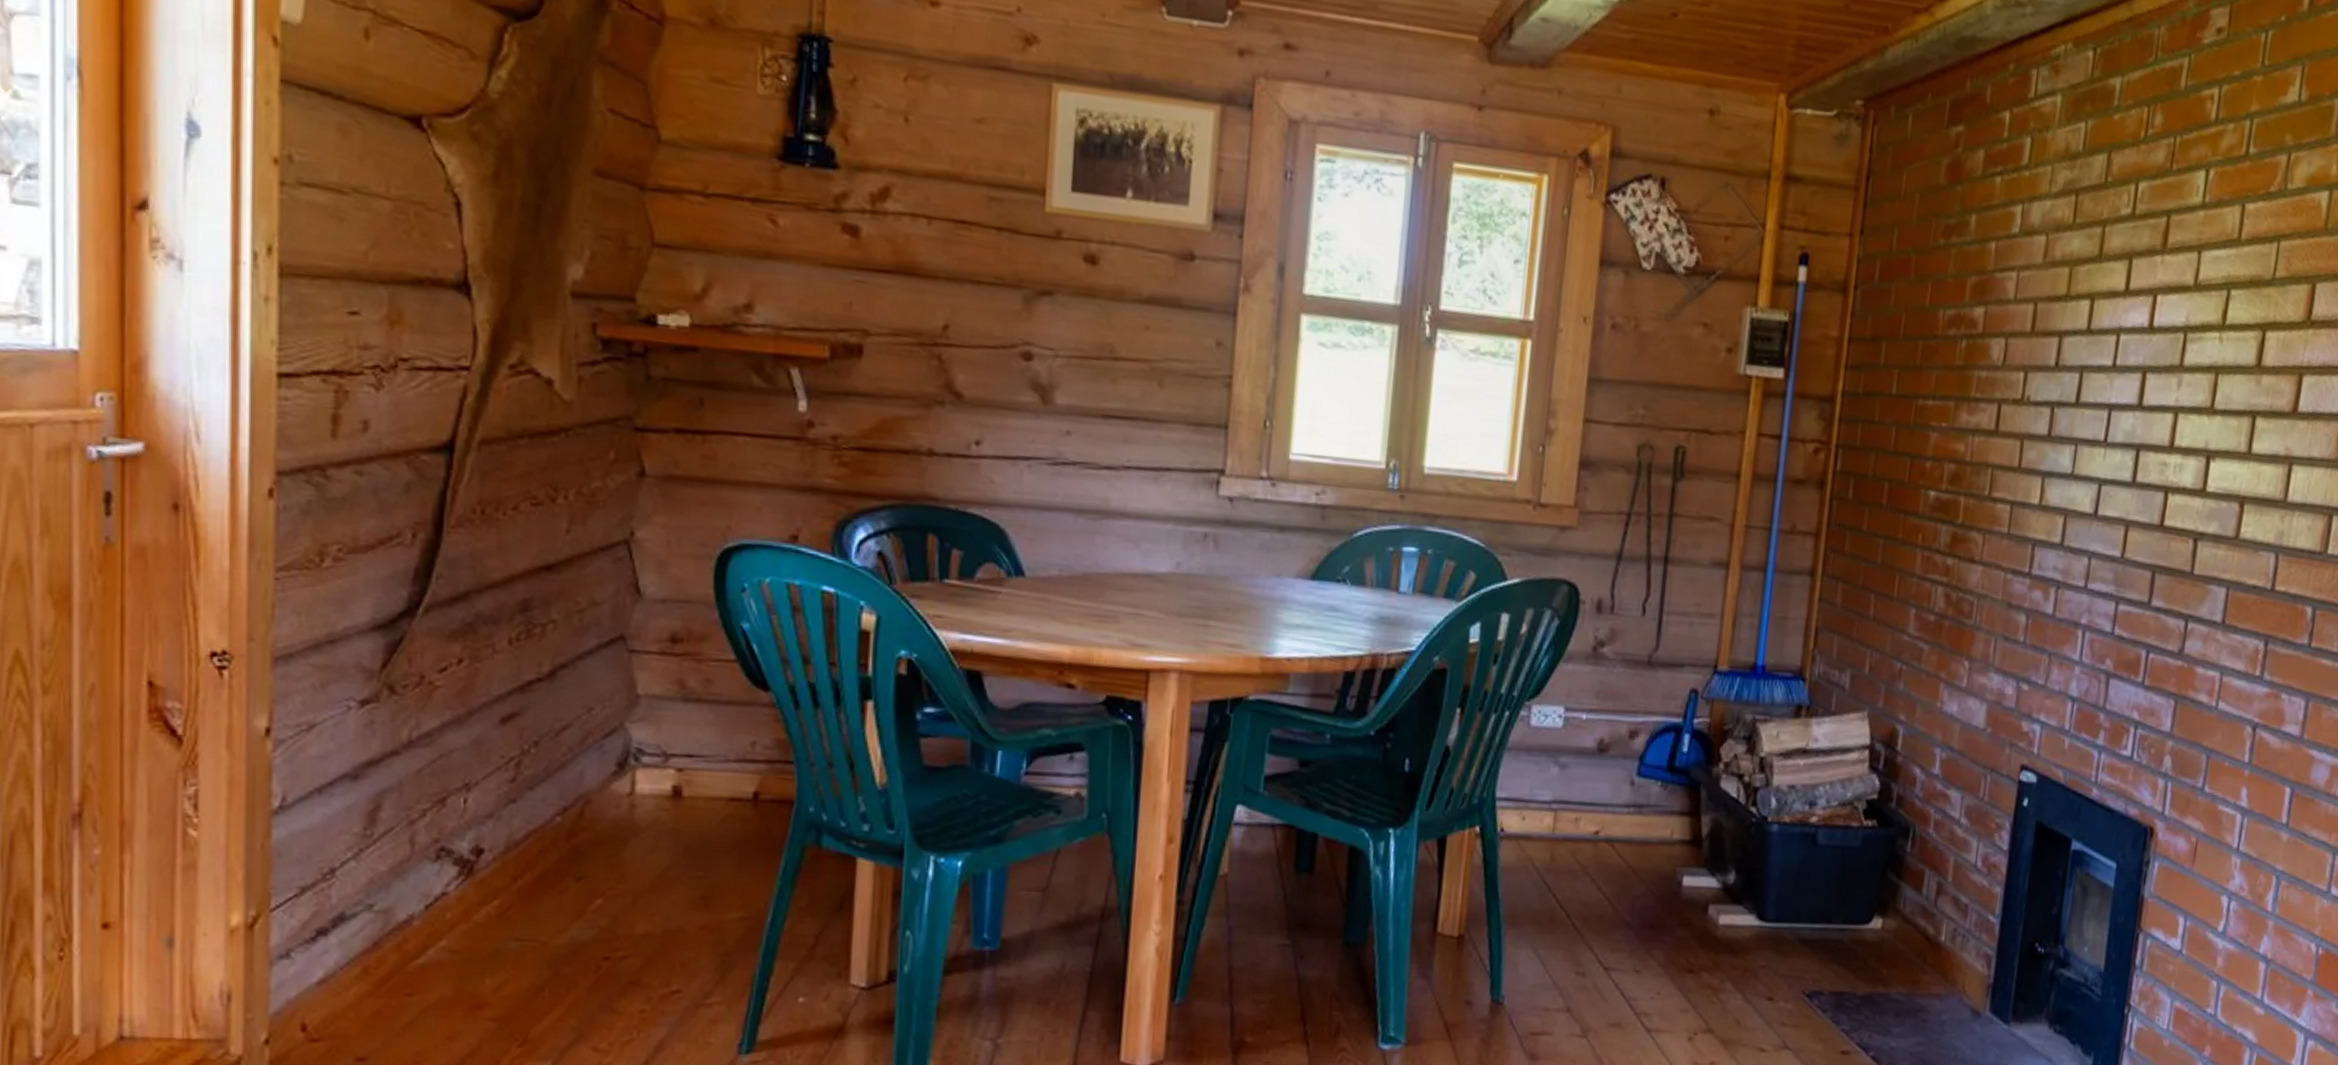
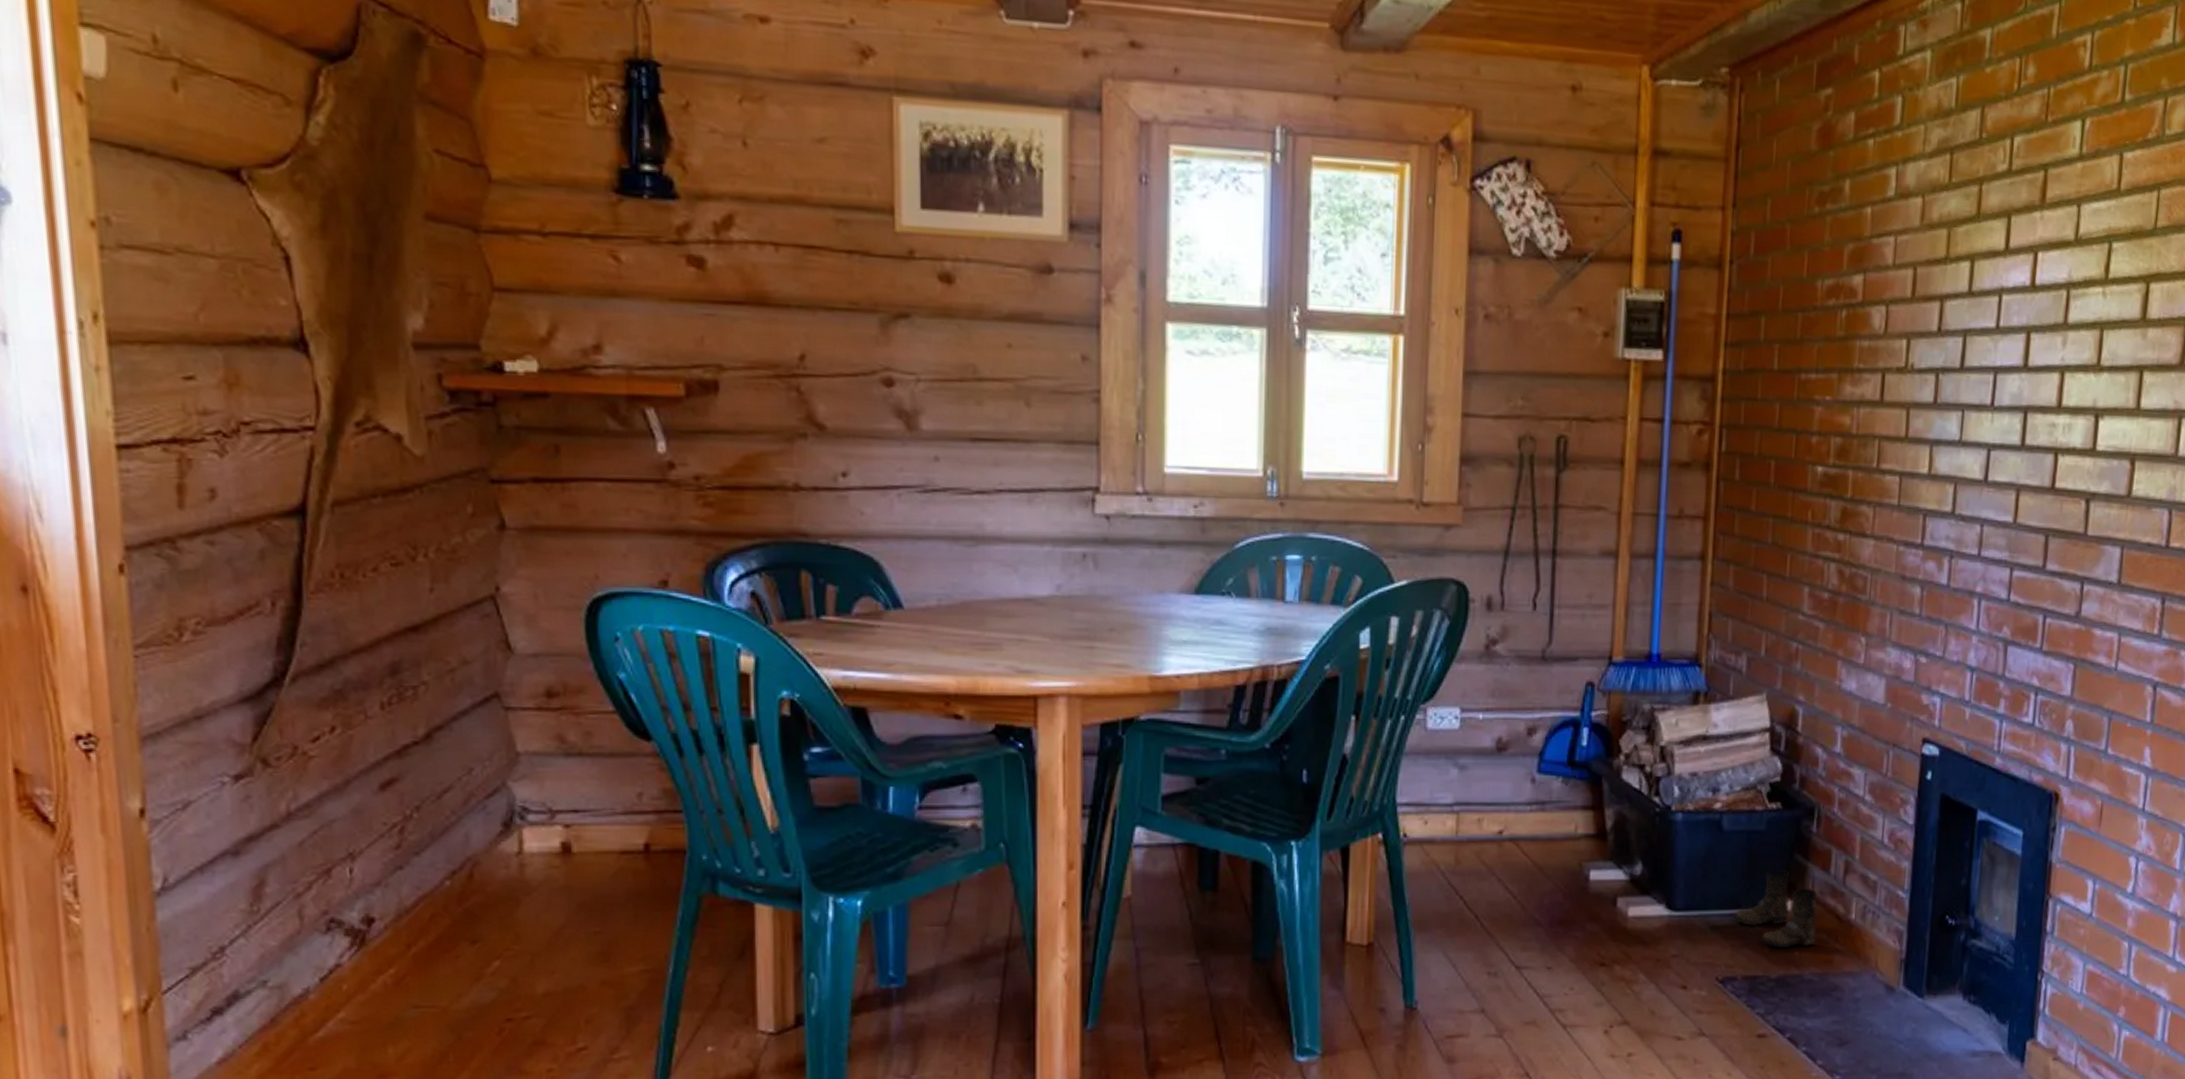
boots: none [1824,886,1908,966] -> present [1734,869,1817,948]

